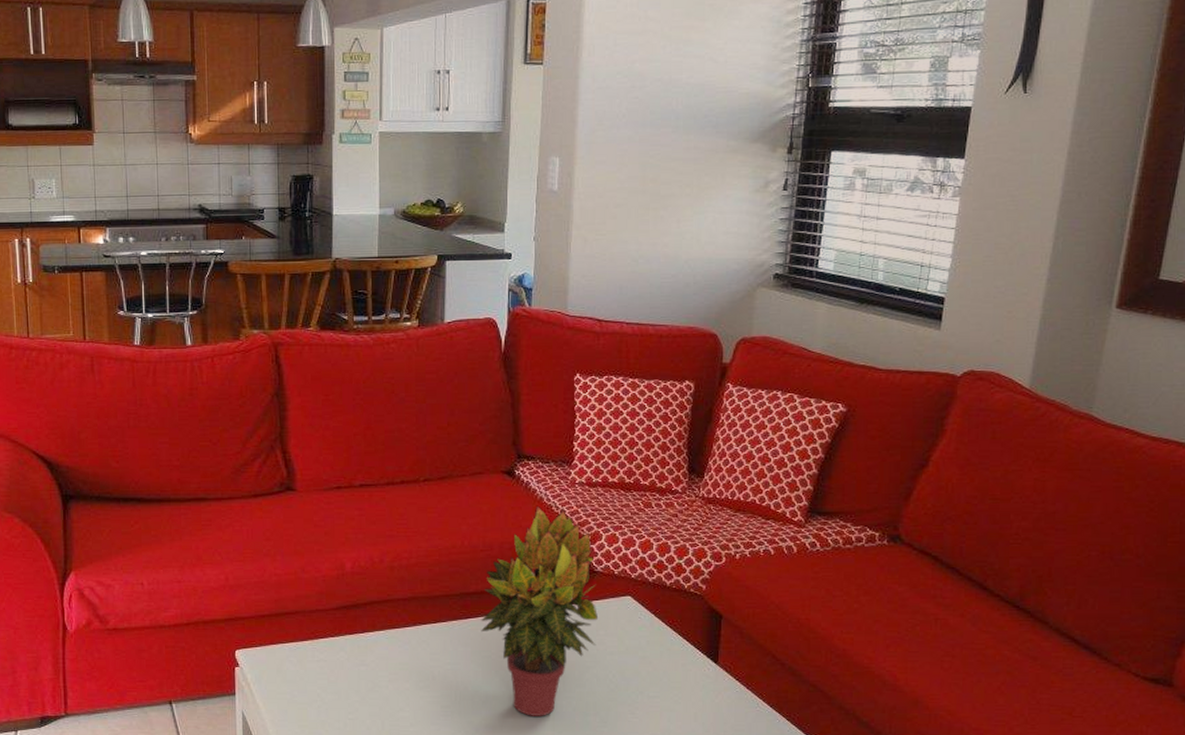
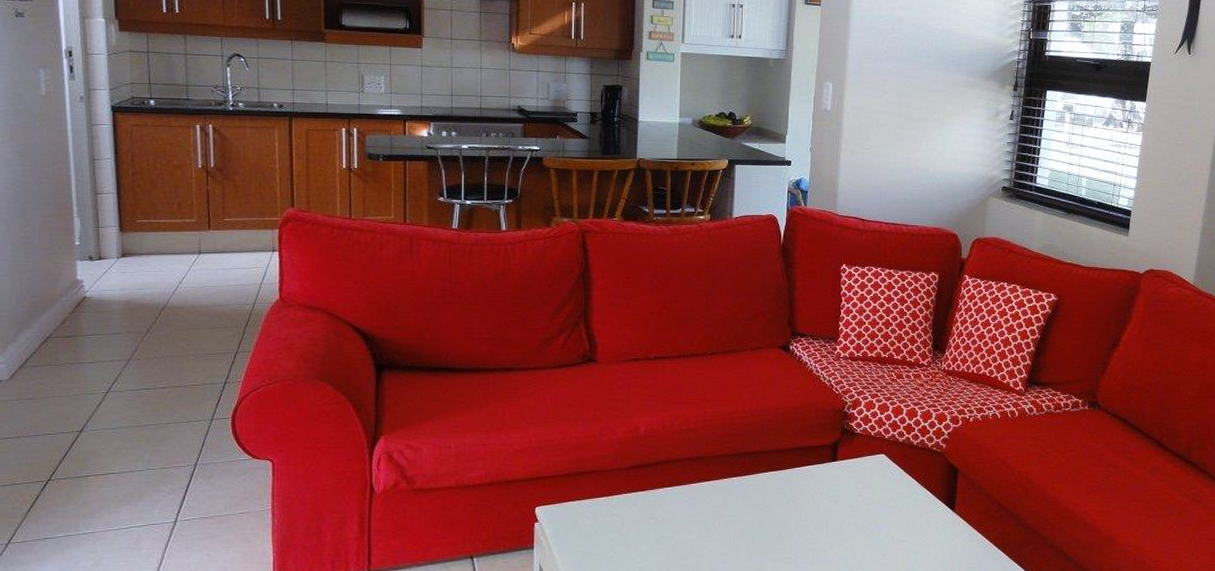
potted plant: present [481,505,598,716] -> none [757,376,857,561]

